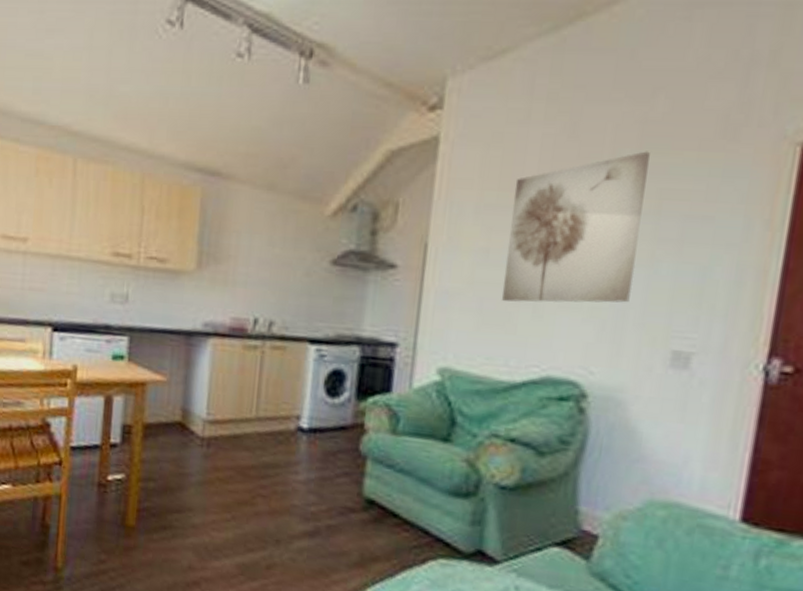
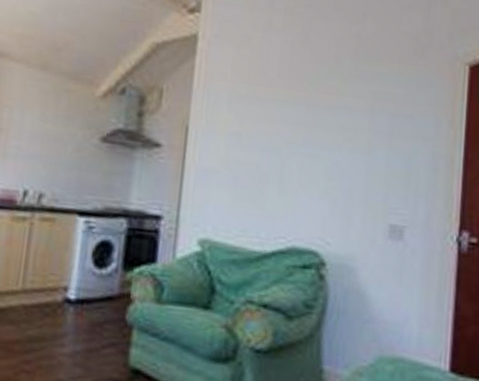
wall art: present [501,151,650,303] -> none [252,60,364,184]

